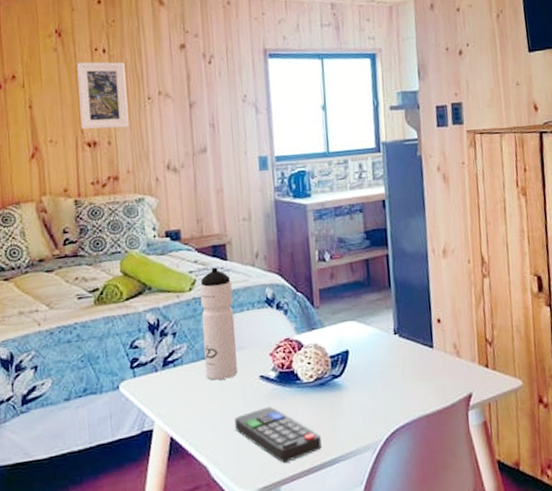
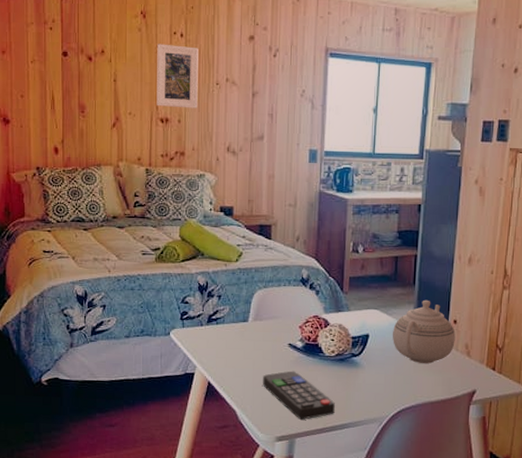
water bottle: present [200,267,238,381] -> none [243,244,273,342]
teapot: none [374,301,442,374] -> present [393,299,456,364]

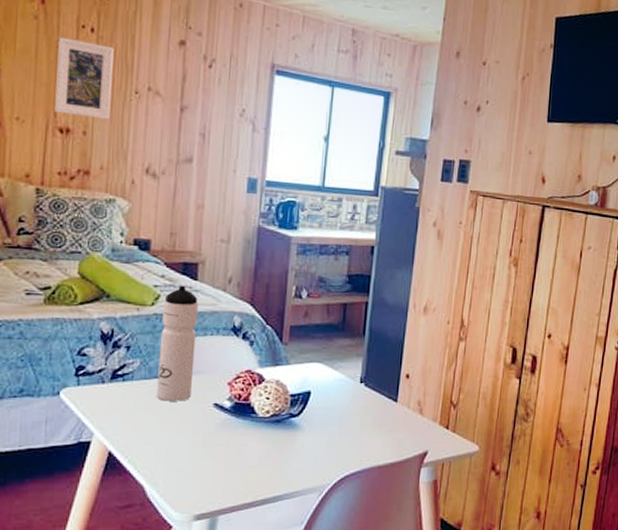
water bottle: none [243,244,273,342] -> present [156,285,198,401]
remote control: present [263,371,335,420] -> none [180,435,268,493]
teapot: present [393,299,456,364] -> none [338,352,408,423]

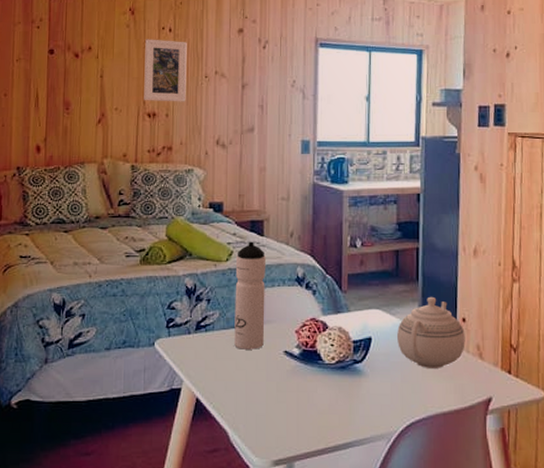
teapot: none [338,352,408,423] -> present [397,296,465,368]

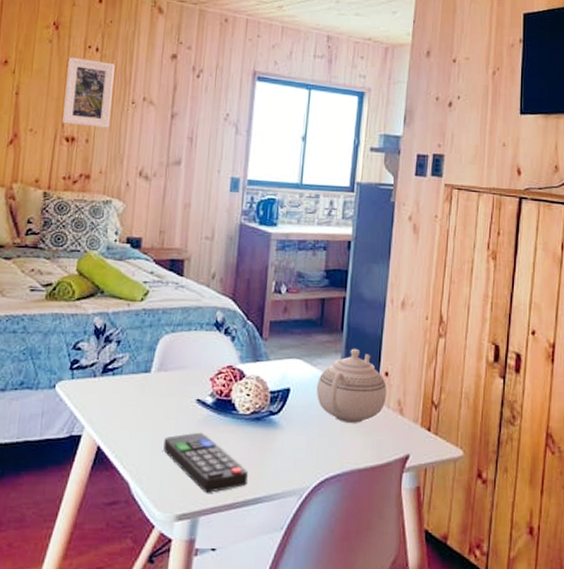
water bottle: present [234,241,265,350] -> none [143,281,184,396]
remote control: none [257,382,337,439] -> present [163,432,248,493]

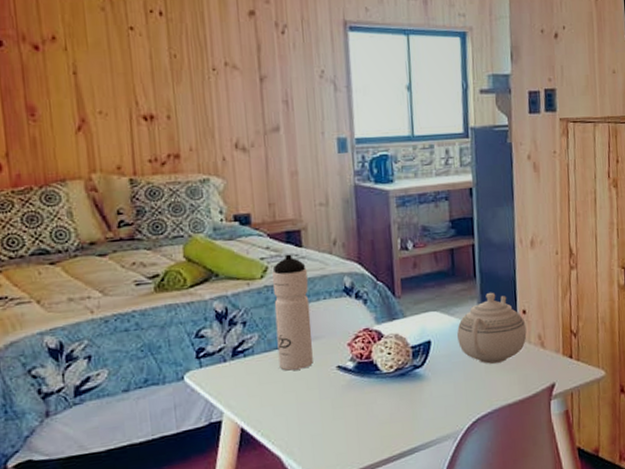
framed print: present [62,57,115,128] -> none [129,25,191,101]
water bottle: none [143,281,184,396] -> present [272,254,313,371]
remote control: present [163,432,248,493] -> none [310,396,401,453]

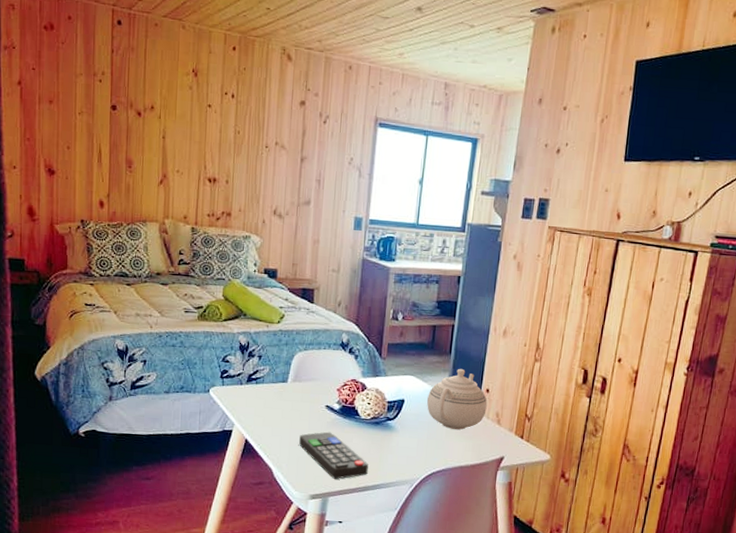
water bottle: present [272,254,313,371] -> none [281,307,314,402]
remote control: none [310,396,401,453] -> present [299,431,368,479]

